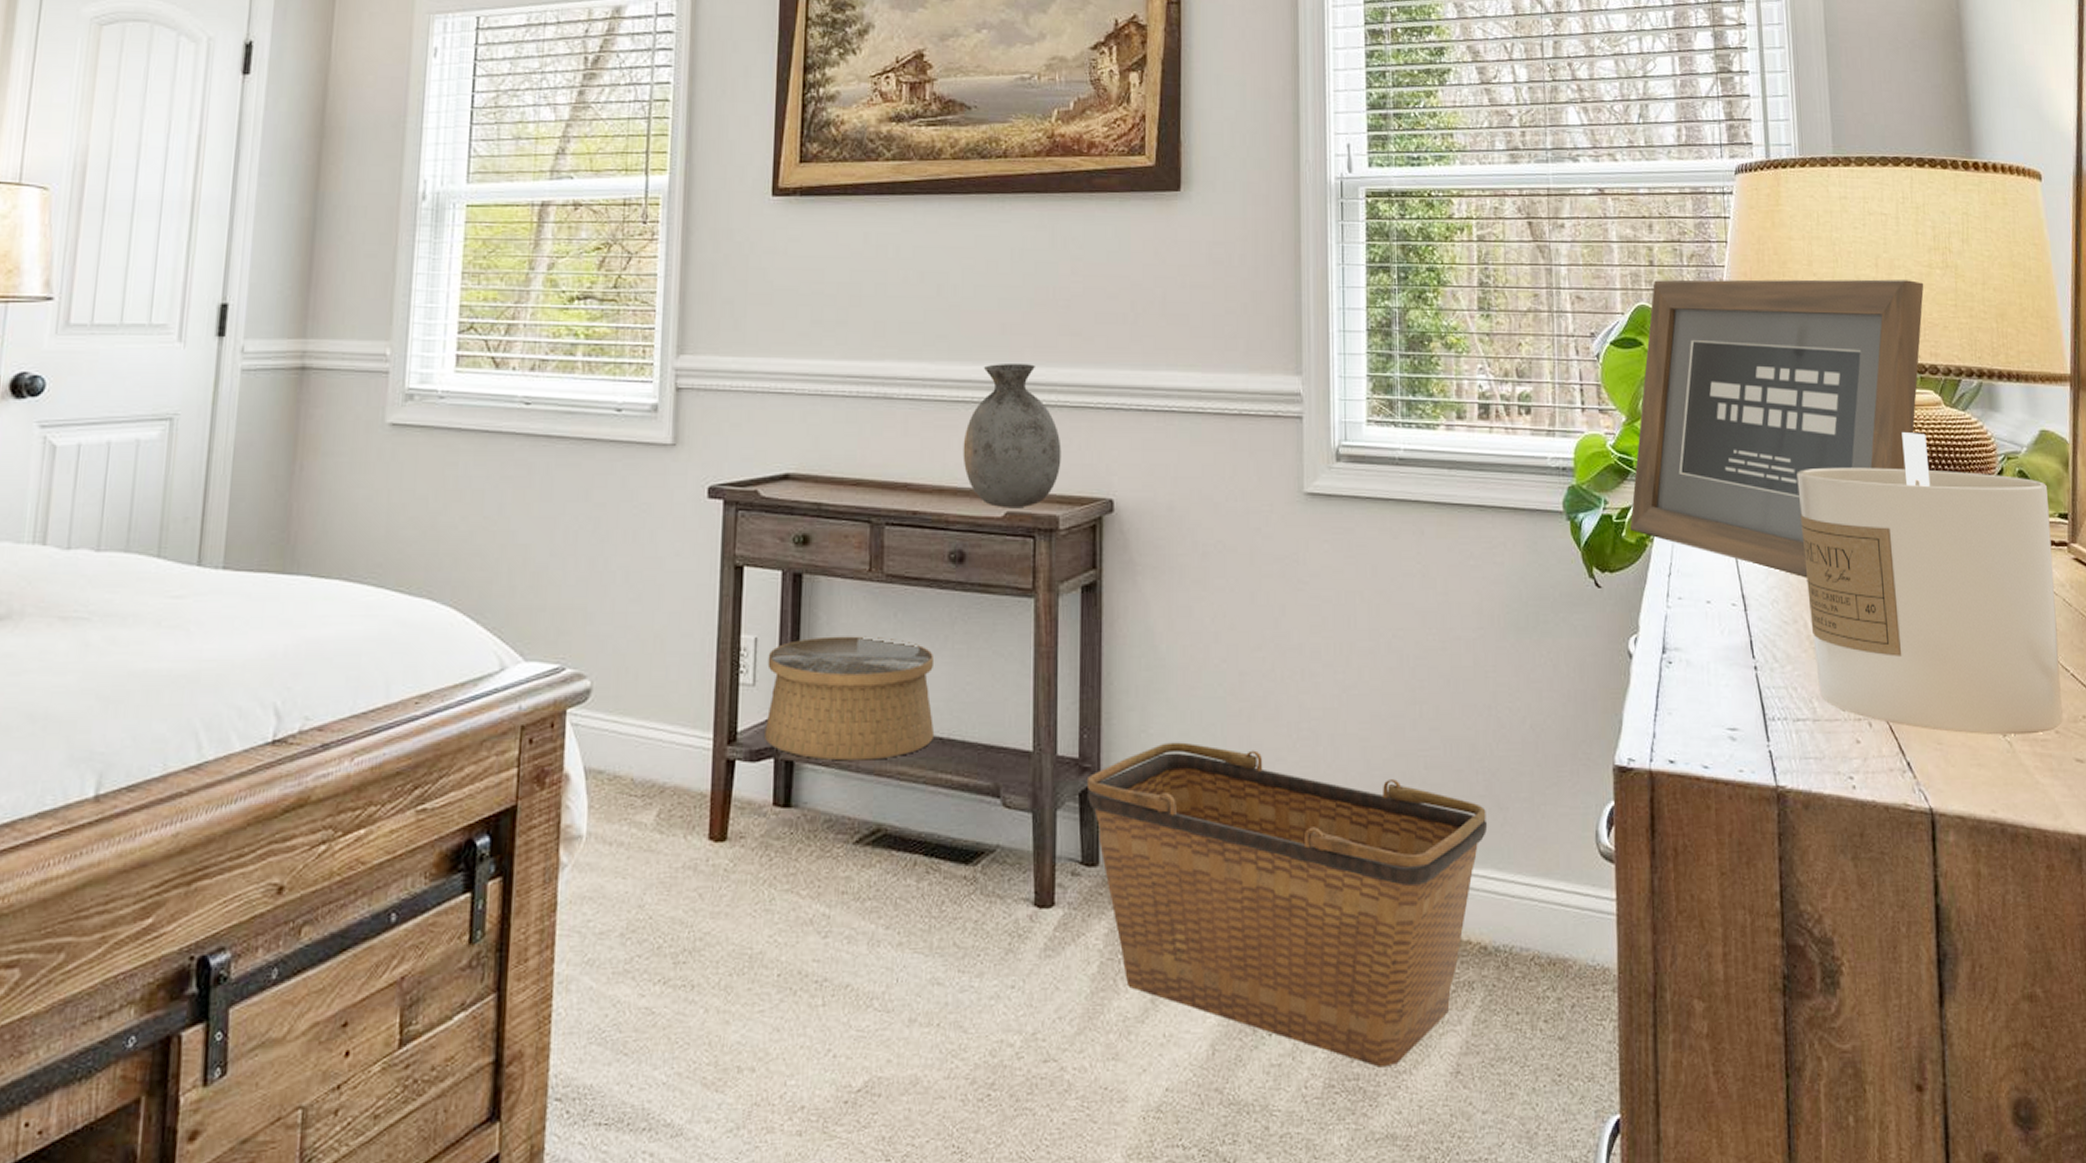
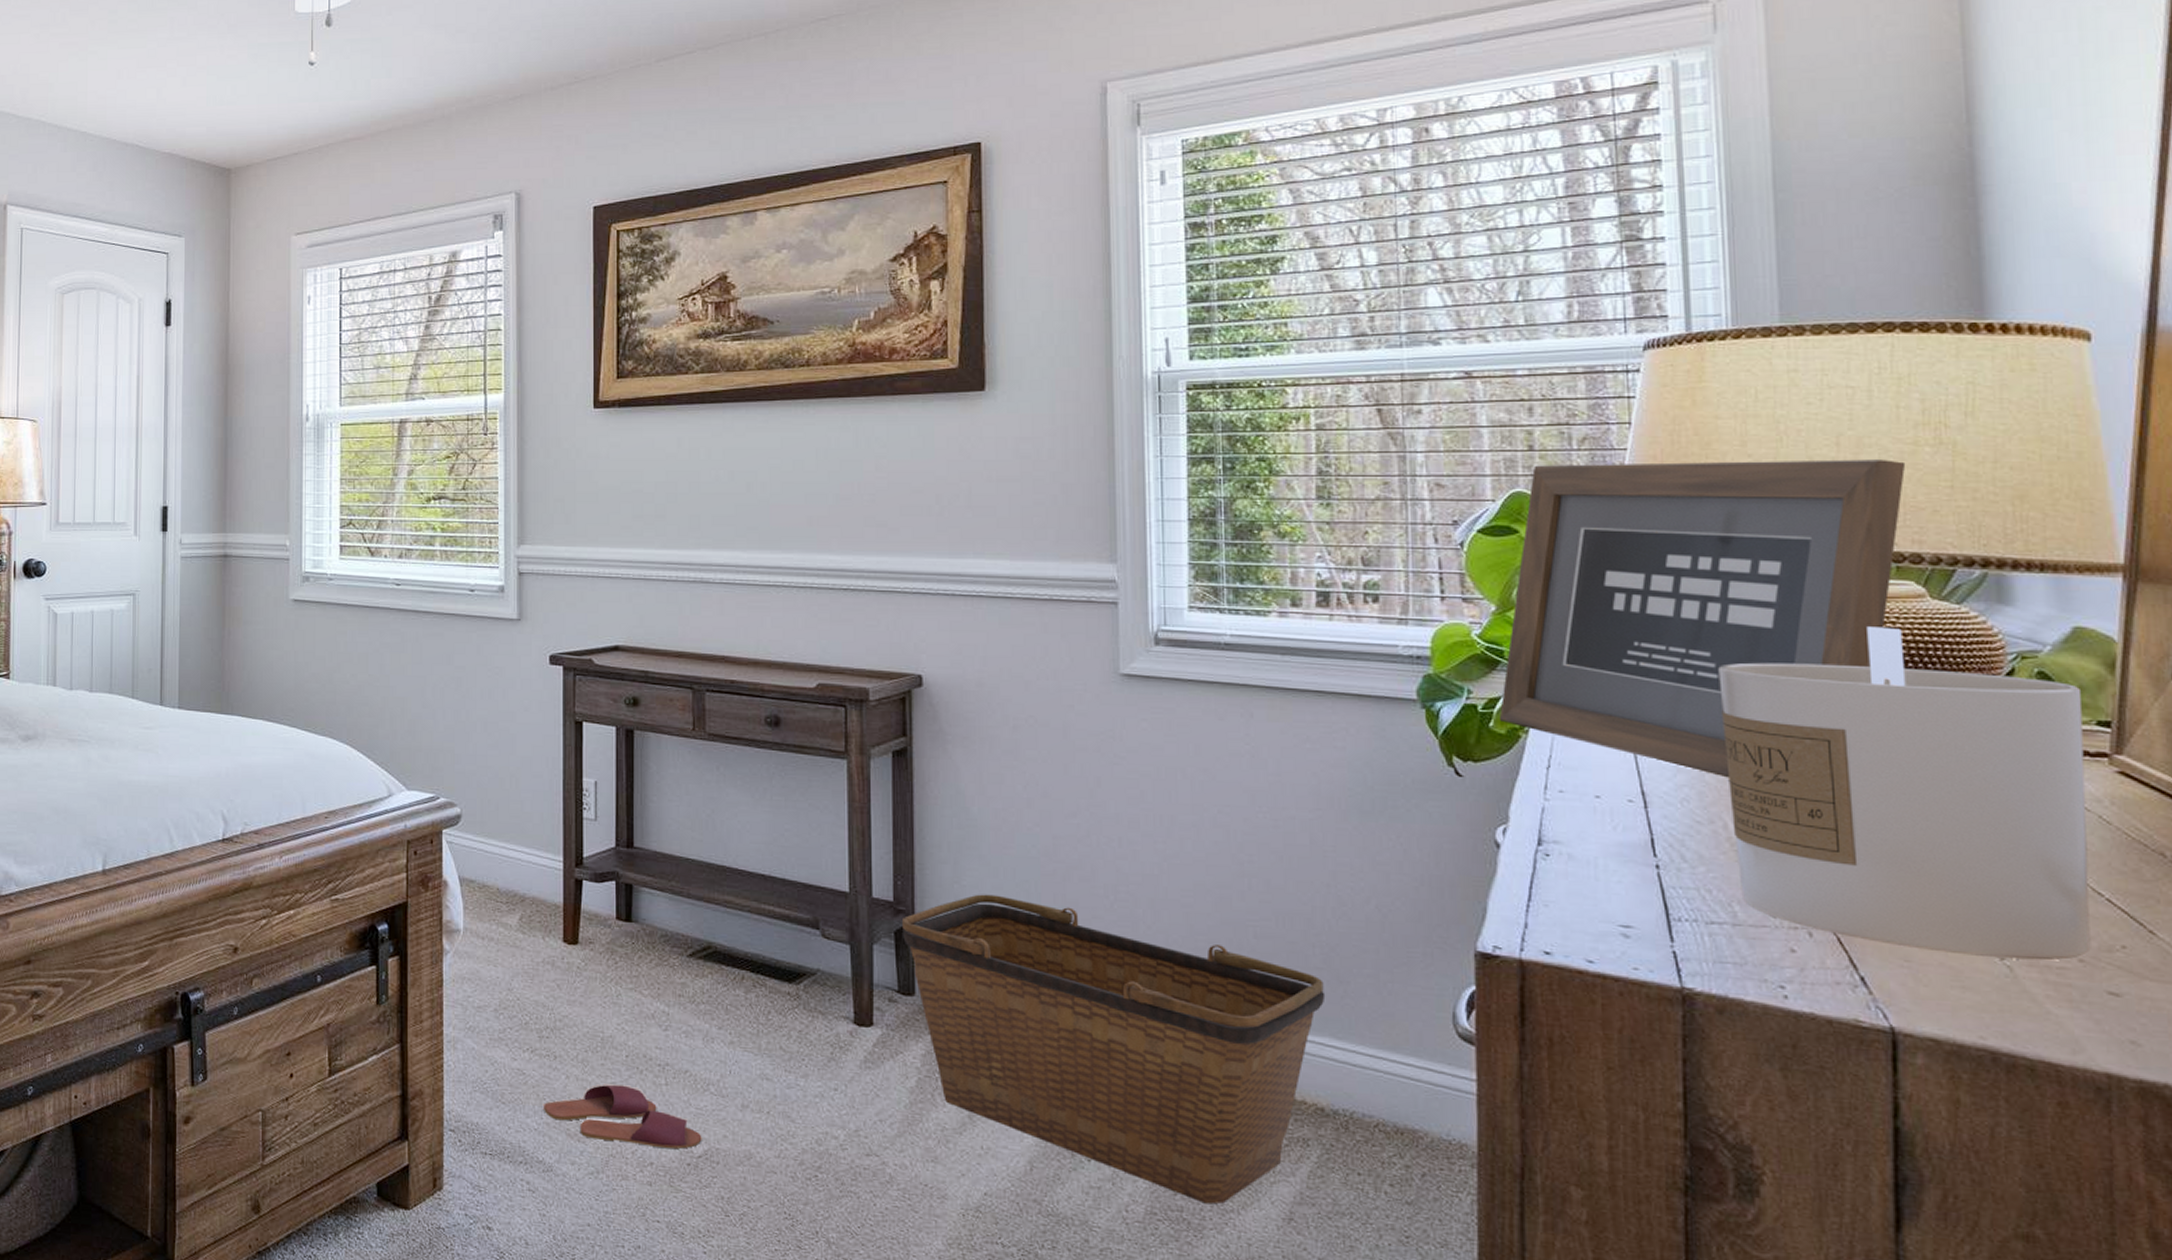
slippers: none [676,1012,863,1087] -> present [544,1084,702,1149]
woven basket: present [765,636,935,761] -> none [607,783,757,889]
vase: present [963,364,1062,509] -> none [775,552,870,681]

